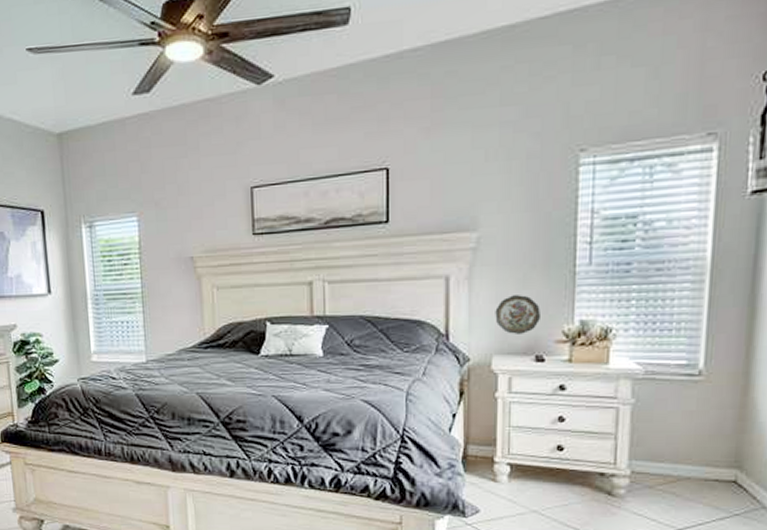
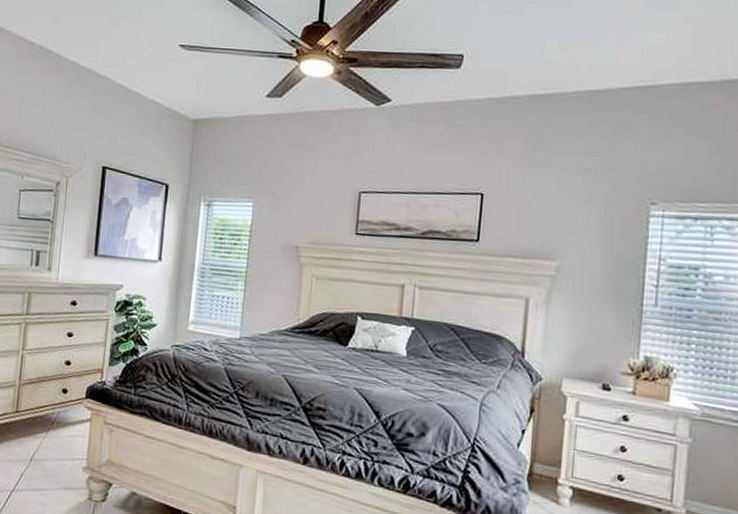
decorative plate: present [495,295,540,334] -> none [568,324,609,362]

